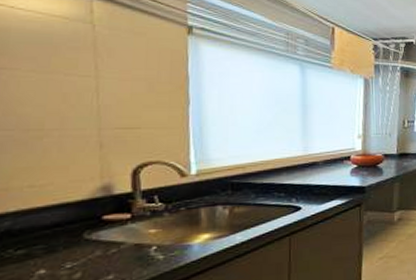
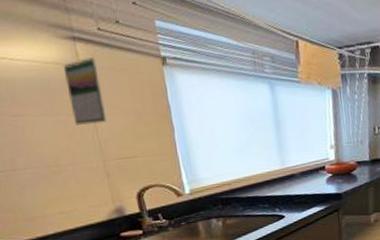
calendar: none [71,16,113,87] -> present [63,57,107,125]

